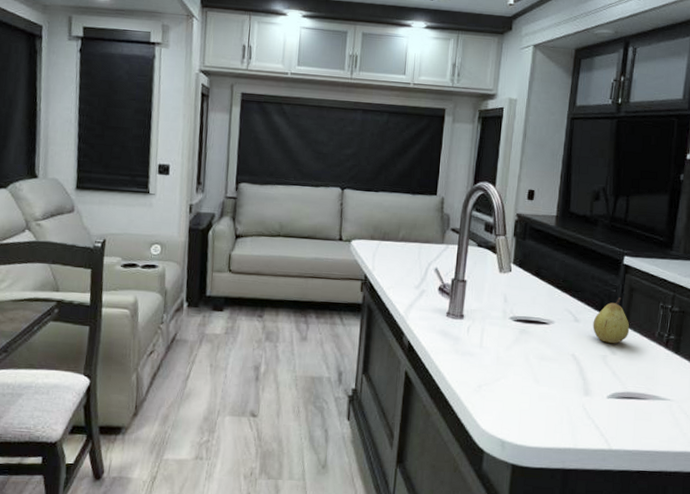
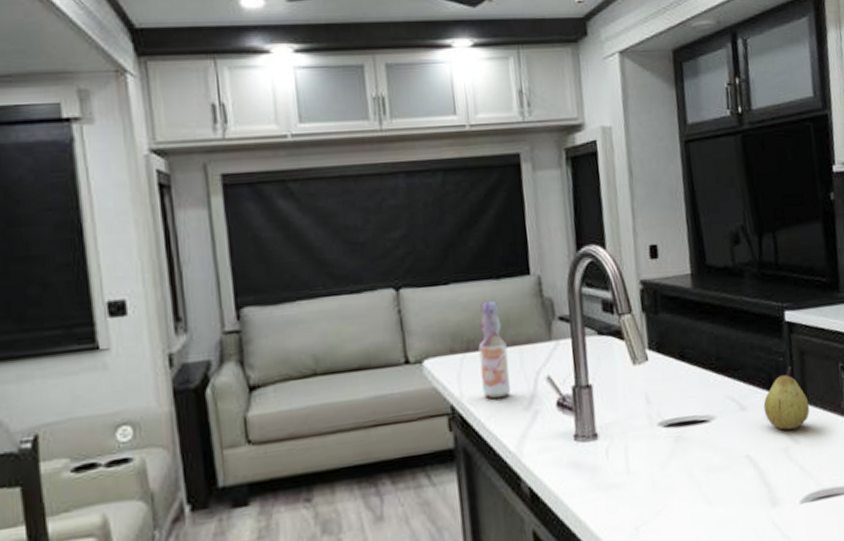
bottle: none [388,208,411,277] -> present [478,300,511,399]

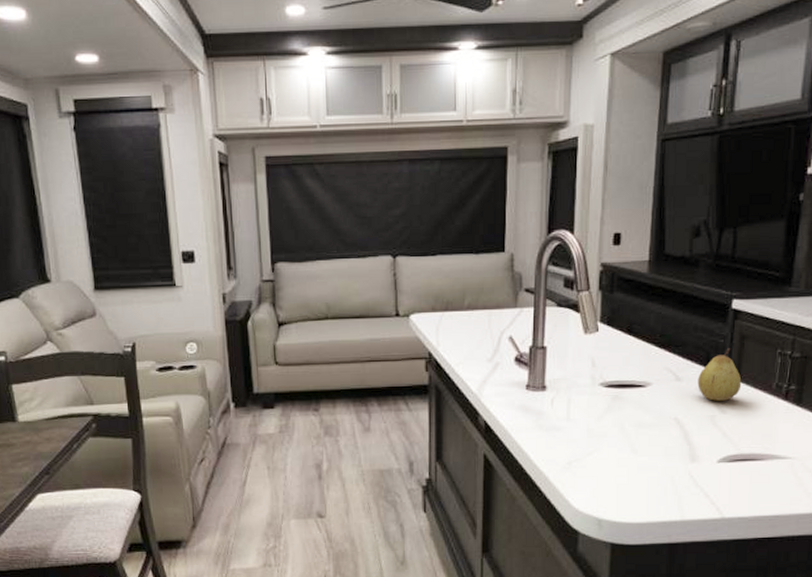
bottle: present [478,300,511,399] -> none [455,271,479,350]

